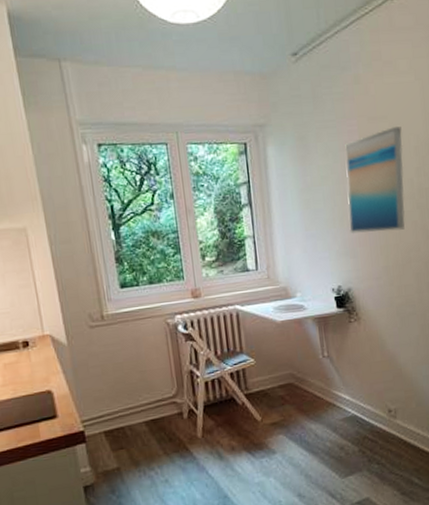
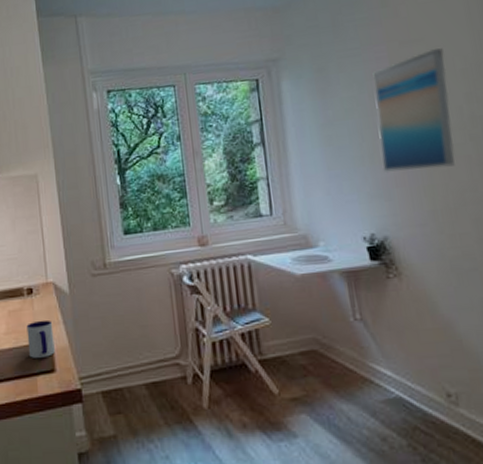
mug: none [24,370,56,407] -> present [26,319,55,358]

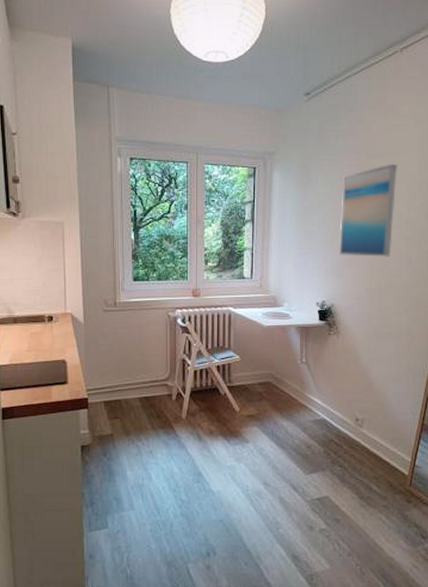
mug: present [26,319,55,358] -> none [46,342,68,372]

